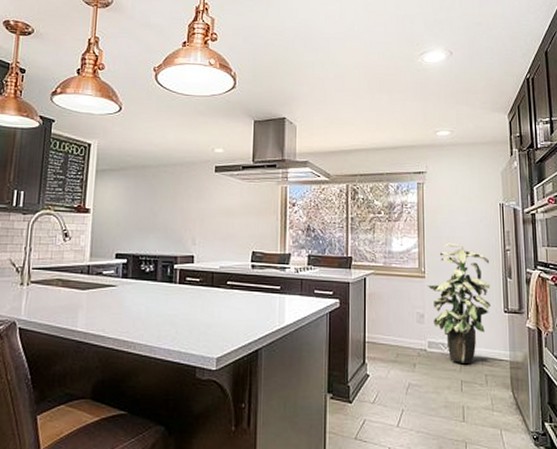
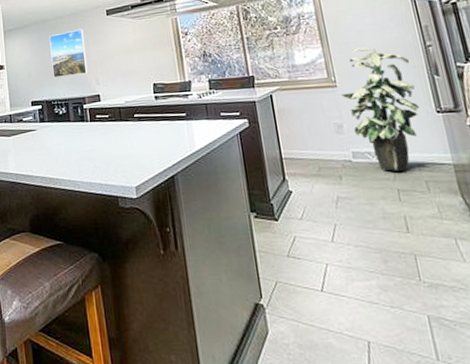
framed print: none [145,181,187,232] -> present [49,28,88,78]

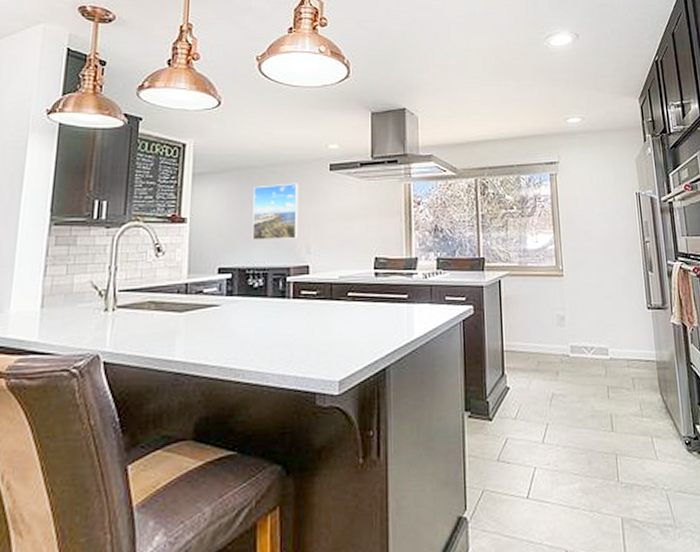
indoor plant: present [340,47,420,171] -> none [566,237,634,367]

